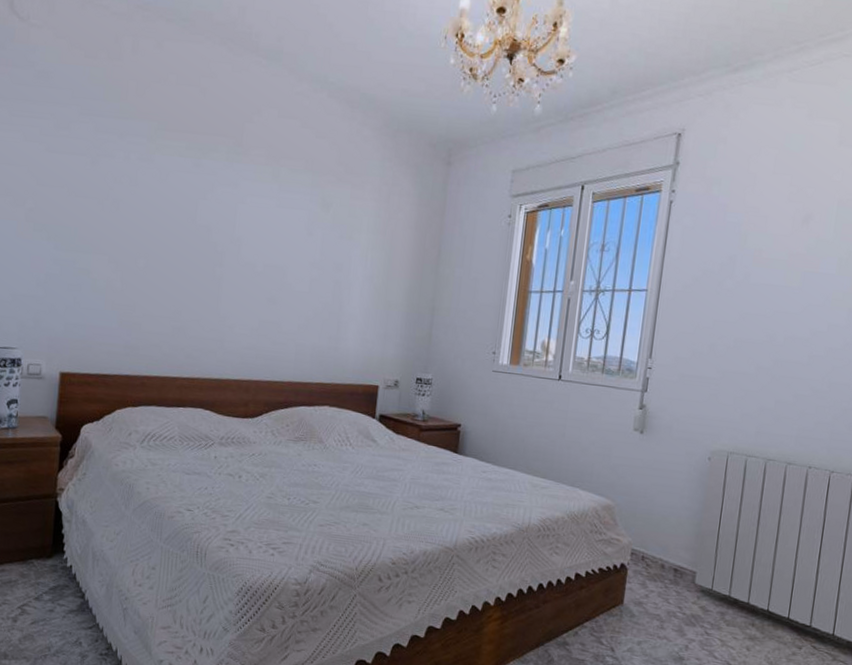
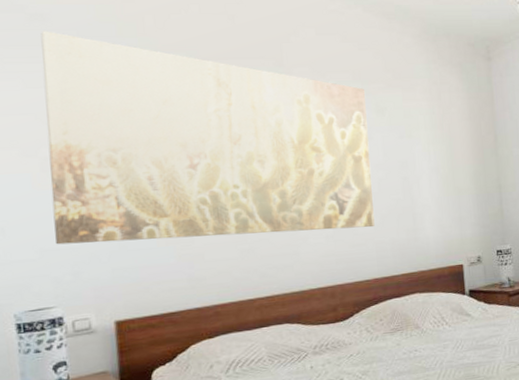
wall art: none [25,88,315,328] -> present [40,31,375,245]

